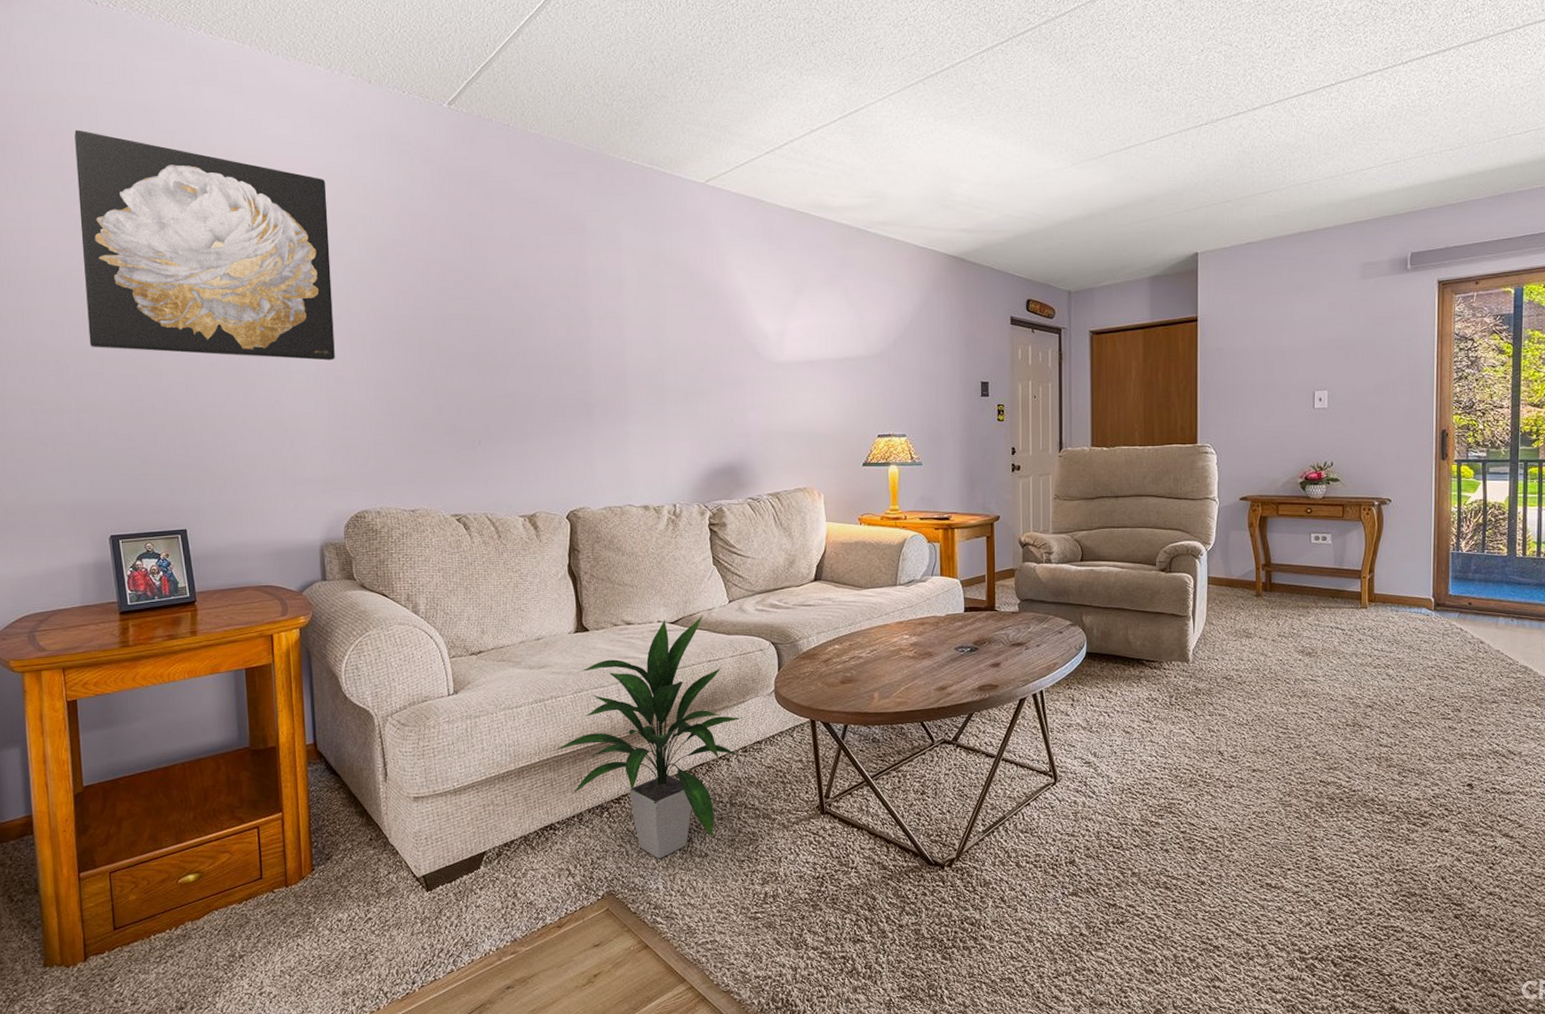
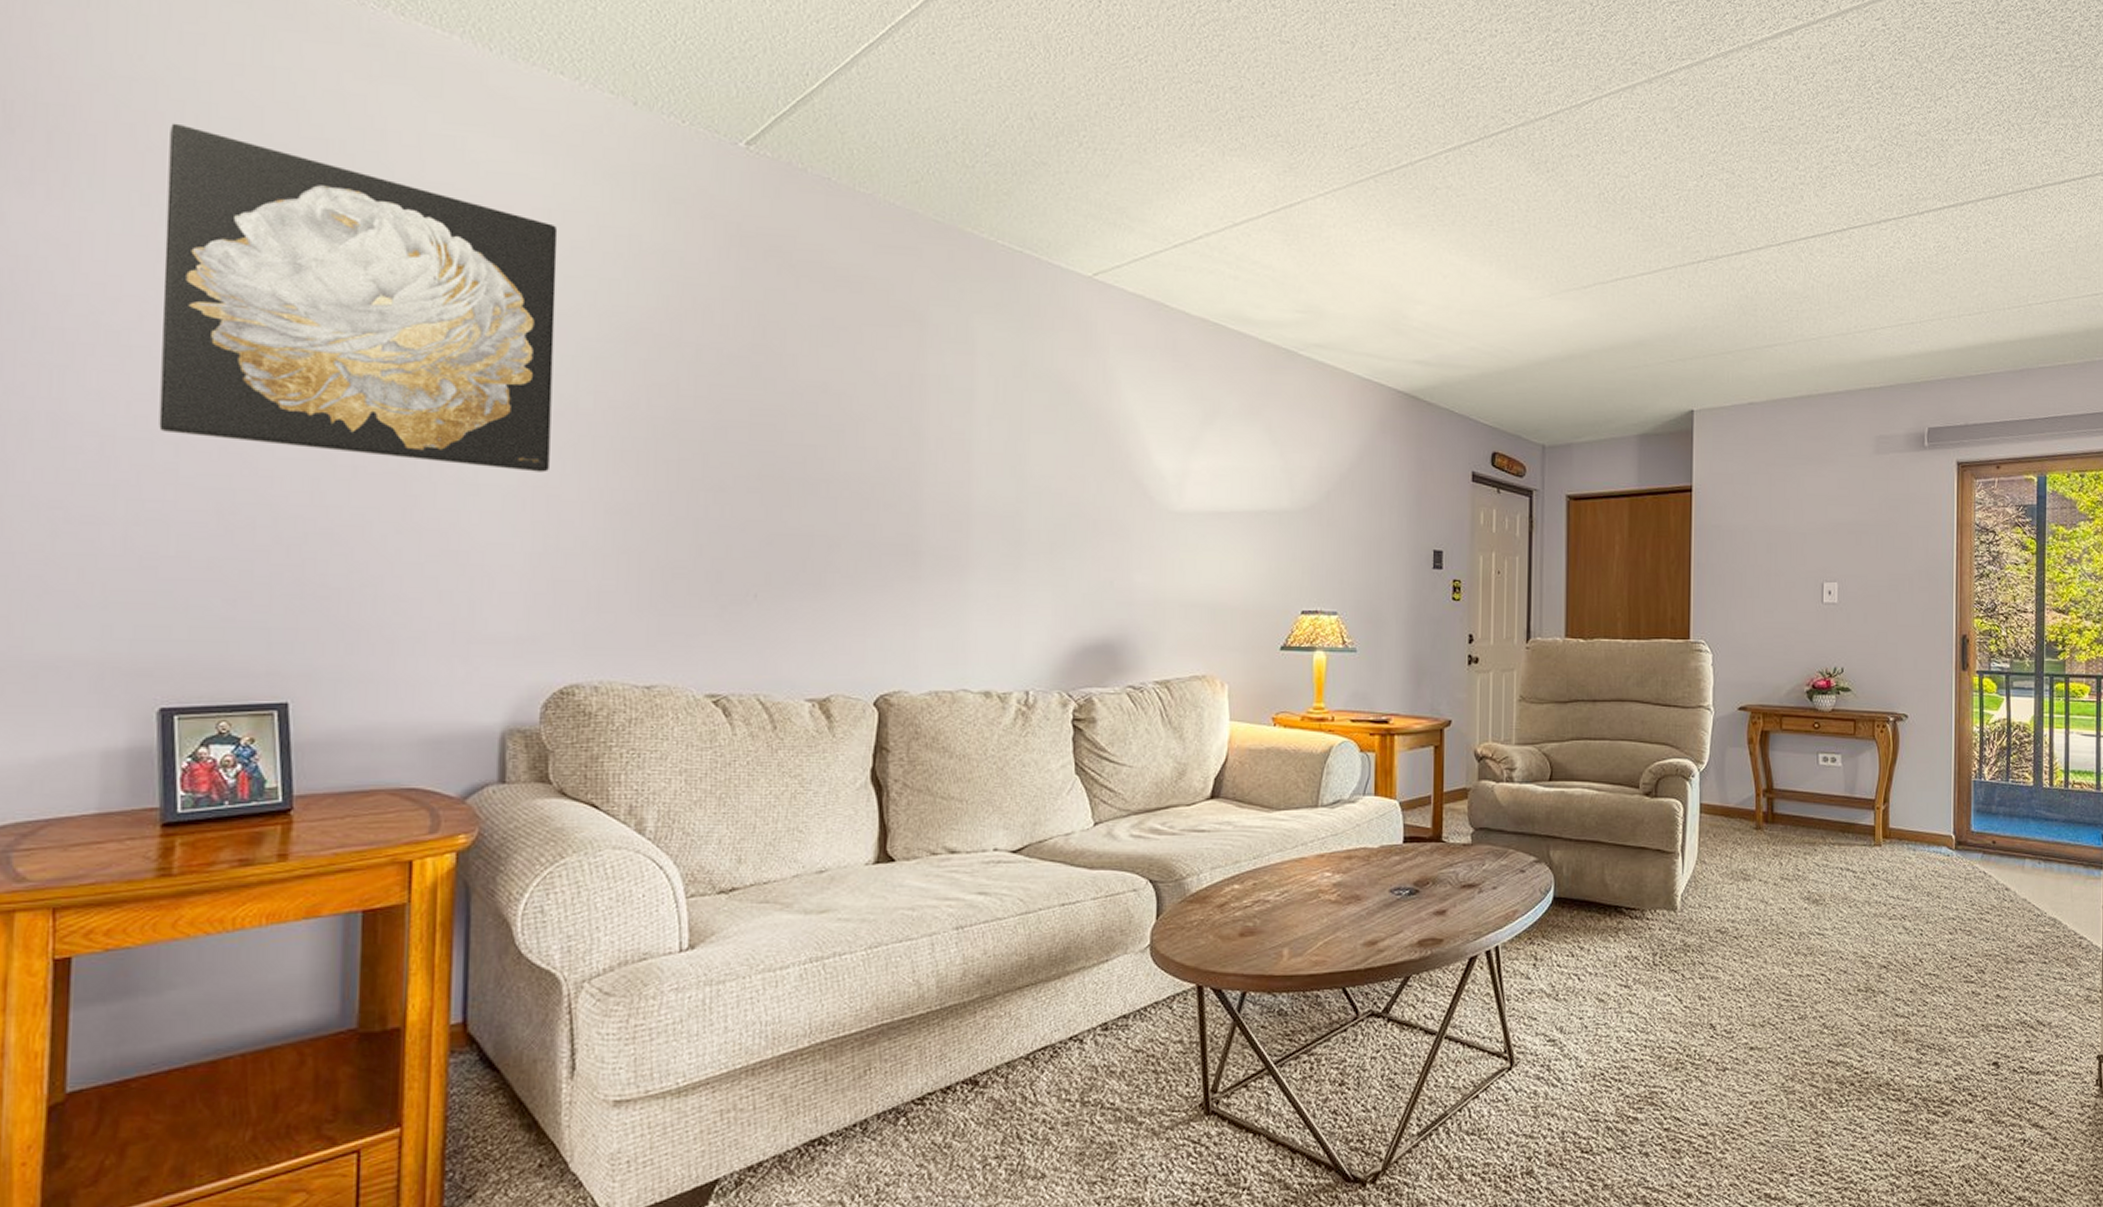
indoor plant: present [554,616,741,858] -> none [833,843,1102,1182]

